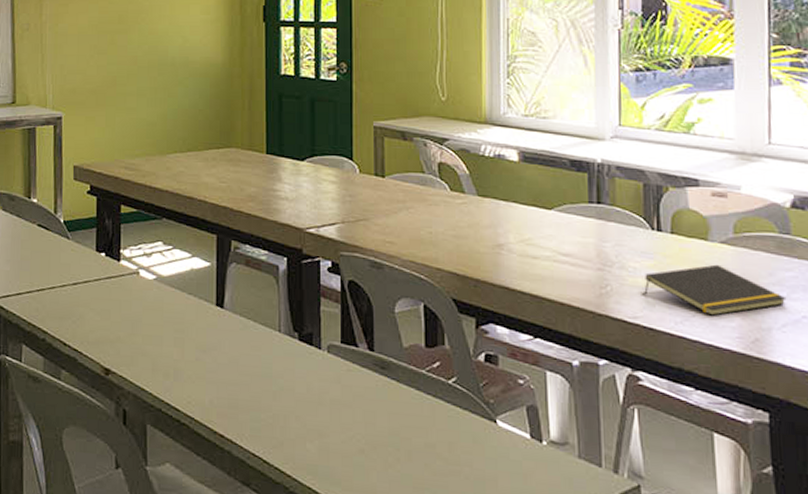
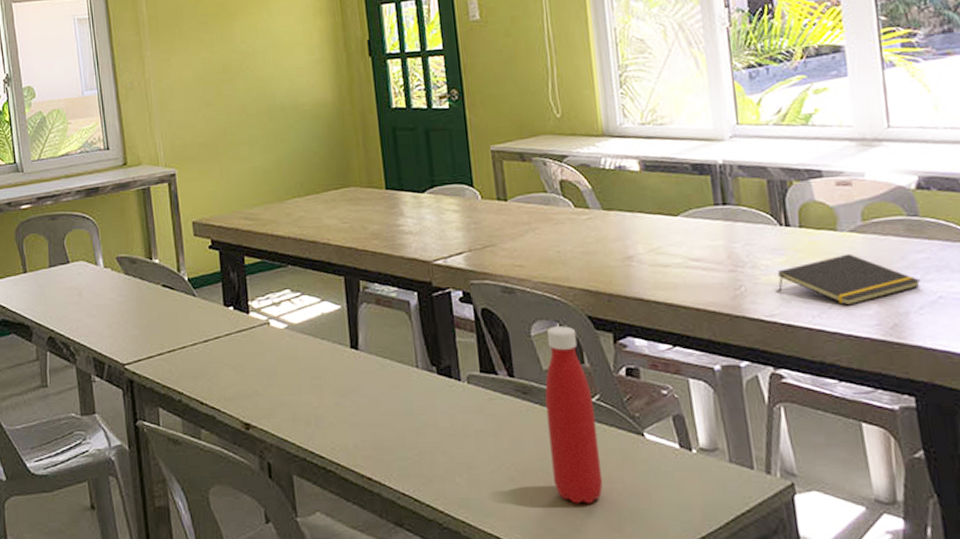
bottle: none [402,305,452,484] -> present [545,326,603,504]

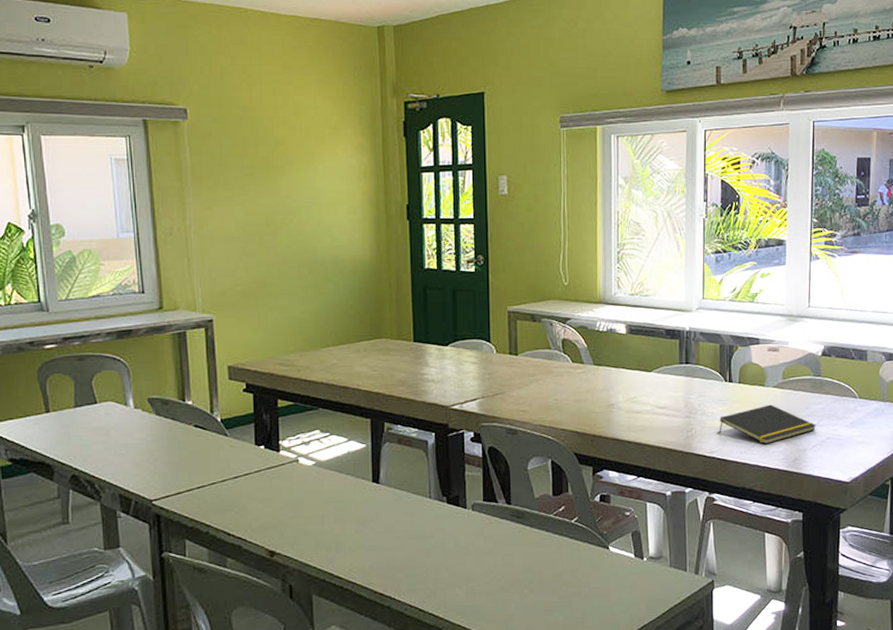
bottle: present [545,326,603,504] -> none [534,461,574,606]

